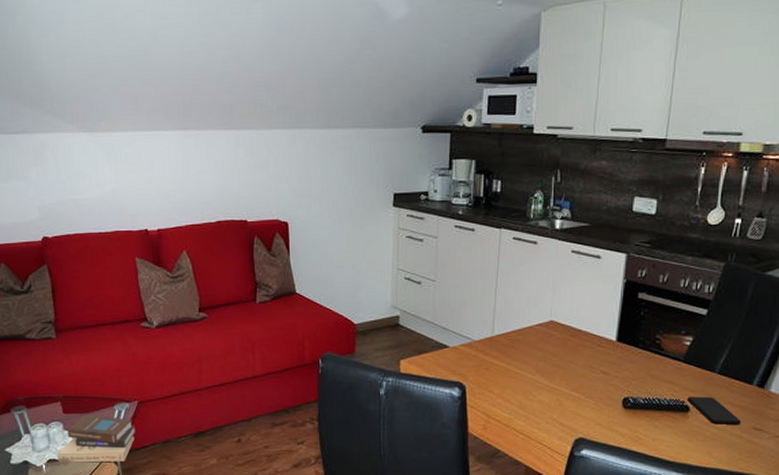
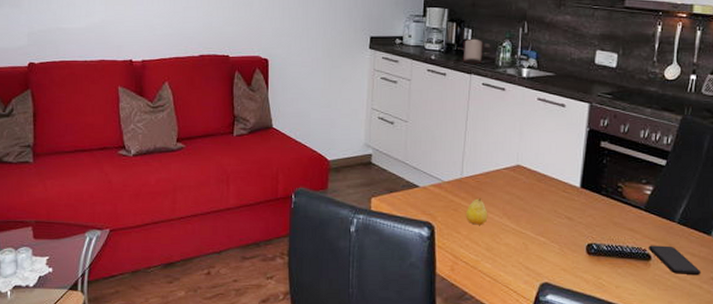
books: present [57,414,136,463] -> none [23,241,105,291]
canister: none [490,190,520,219] -> present [461,38,490,65]
fruit: none [497,355,521,383] -> present [465,197,488,225]

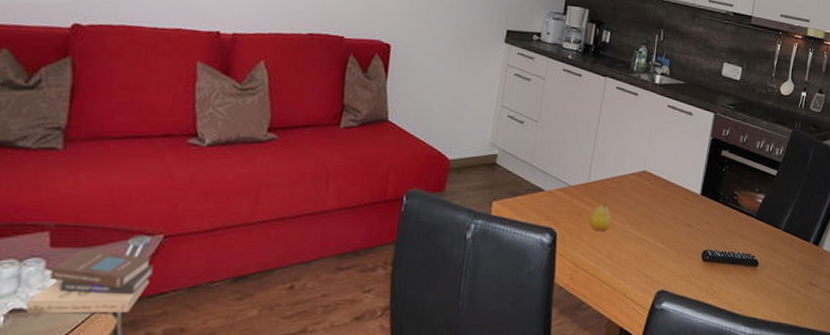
books: none [23,241,105,291] -> present [26,249,154,314]
canister: present [461,38,490,65] -> none [599,41,627,68]
smartphone: present [649,245,701,275] -> none [757,251,800,279]

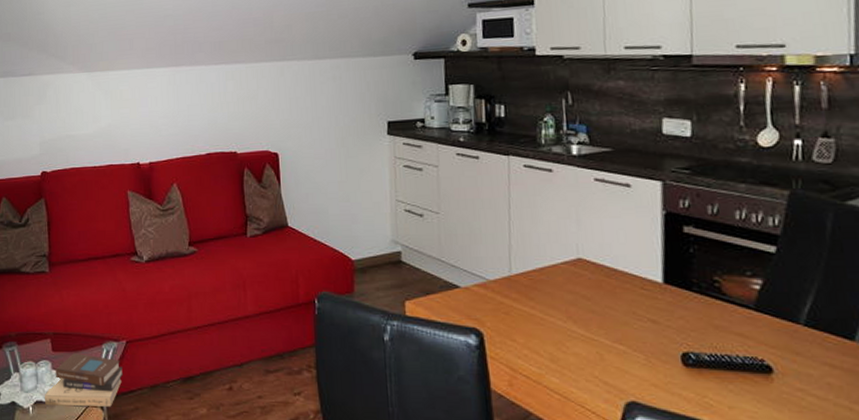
fruit: present [589,203,612,232] -> none [519,298,549,331]

